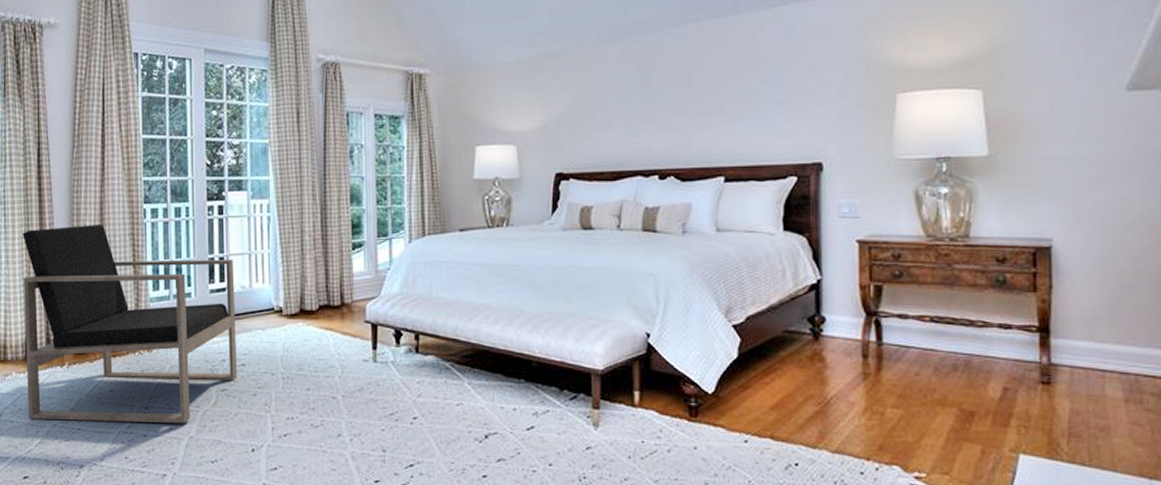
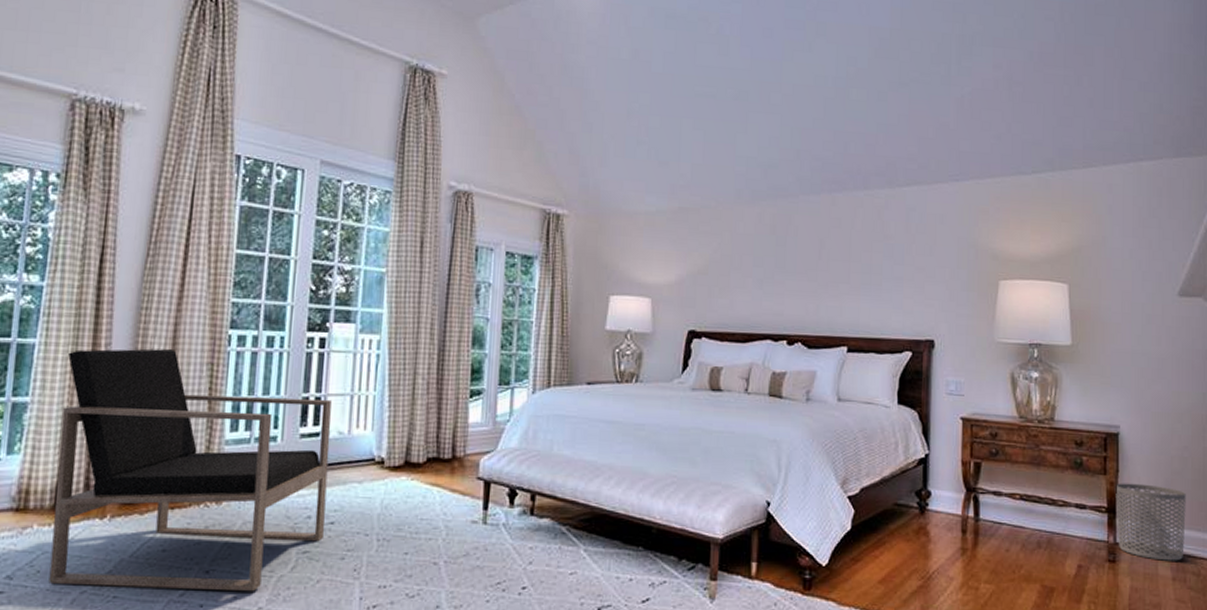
waste bin: none [1049,299,1141,381] -> present [1115,483,1186,561]

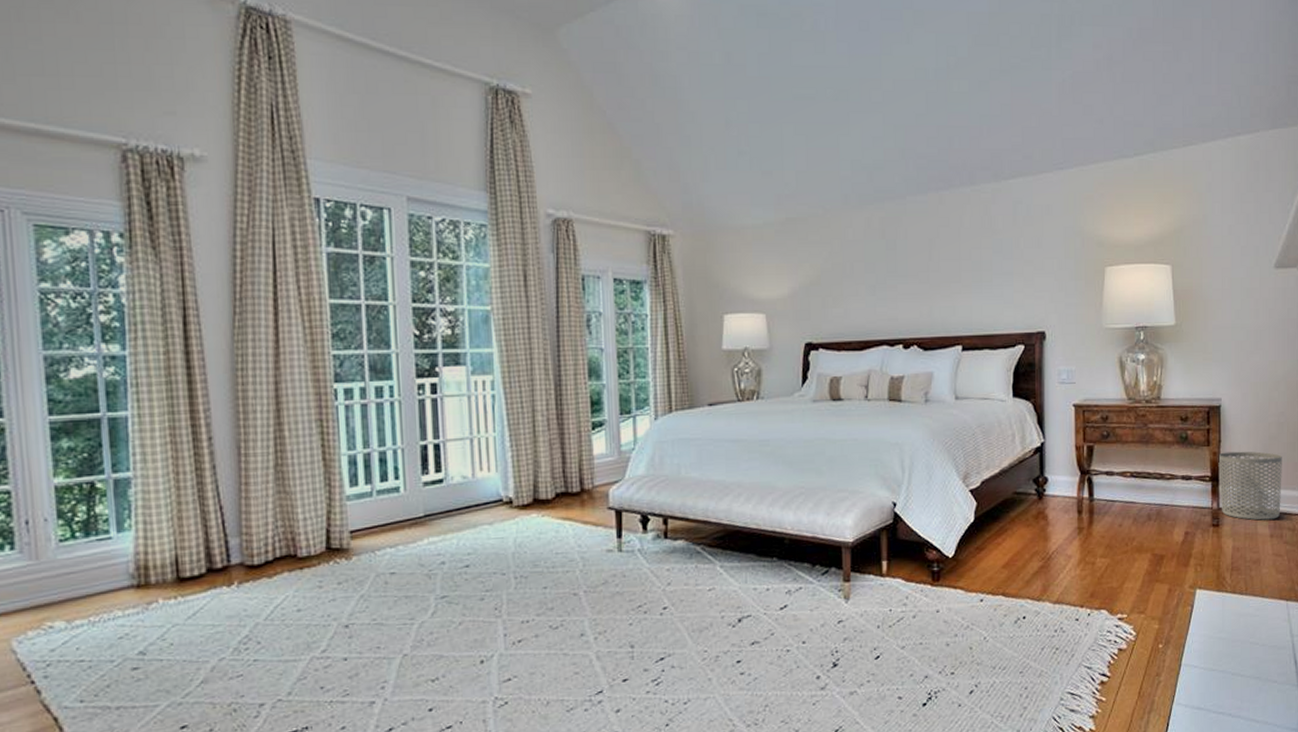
armchair: present [48,348,332,591] -> none [166,409,461,654]

